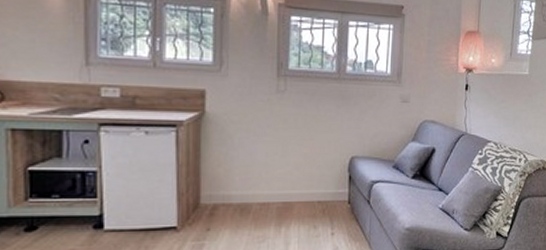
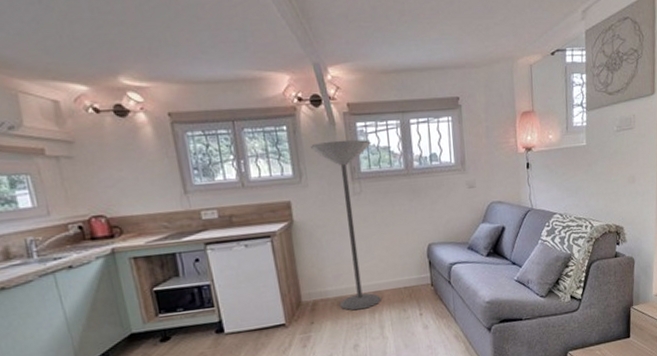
floor lamp: none [238,31,304,221] -> present [311,139,381,311]

